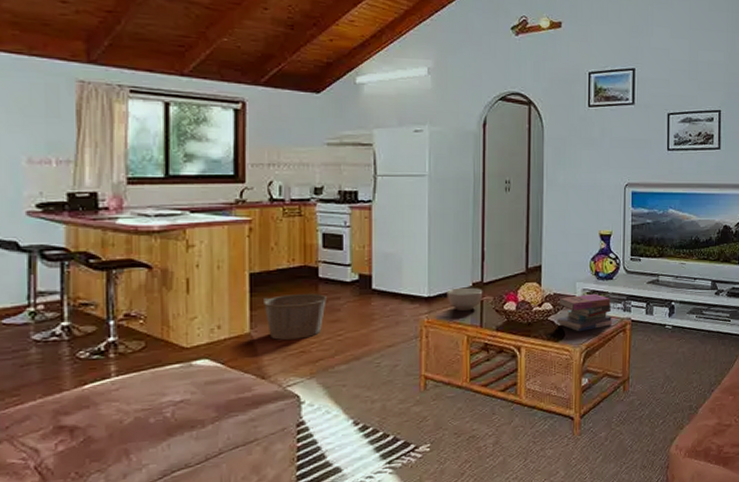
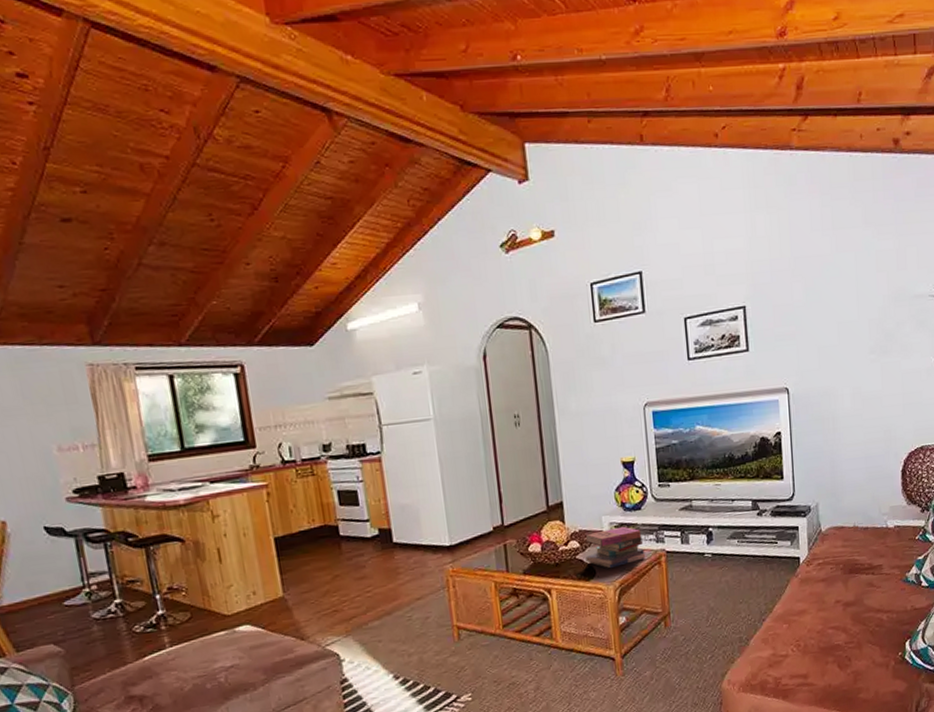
basket: present [264,294,327,340] -> none [291,552,351,601]
bowl: present [447,287,483,312] -> none [468,531,506,558]

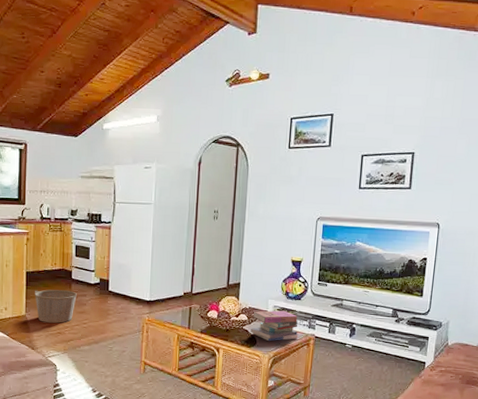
basket: none [291,552,351,601] -> present [35,289,77,323]

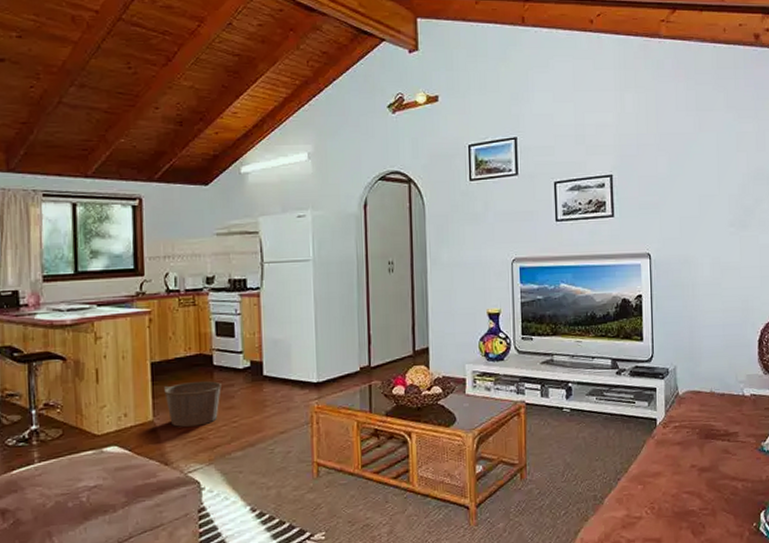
books: present [250,310,299,341] -> none [447,375,506,416]

